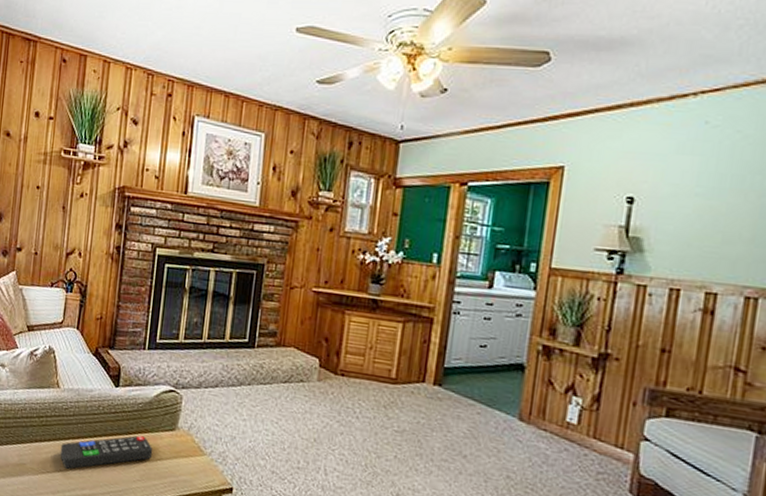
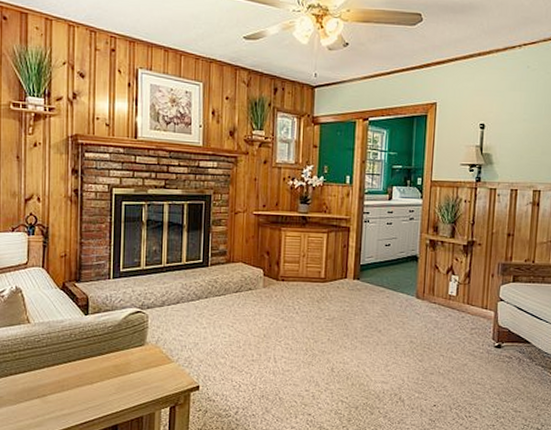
remote control: present [60,435,153,469] -> none [36,354,126,394]

